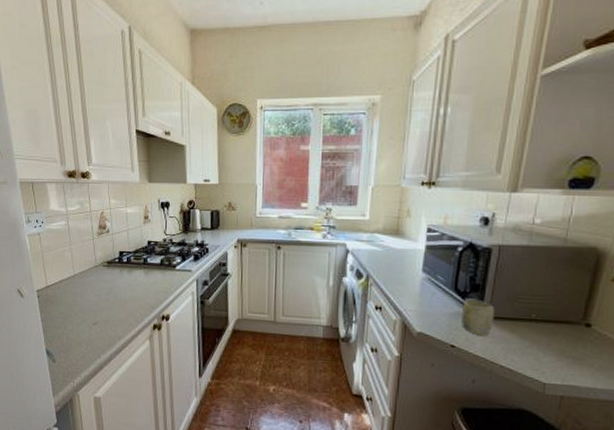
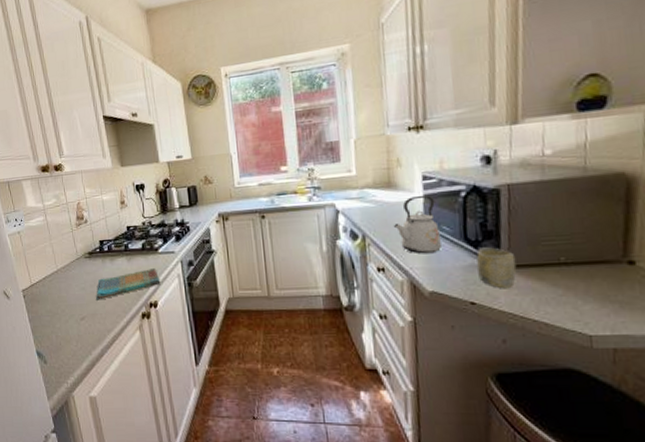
dish towel: none [110,284,175,308] -> present [96,268,161,300]
kettle: none [395,245,435,299] -> present [393,195,441,254]

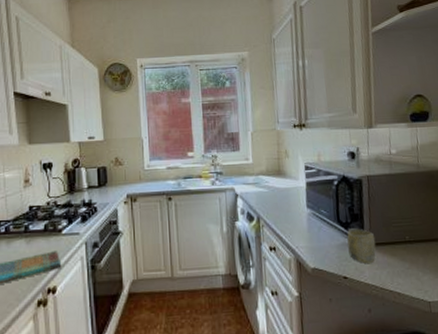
kettle: present [393,195,441,254] -> none [282,182,320,235]

